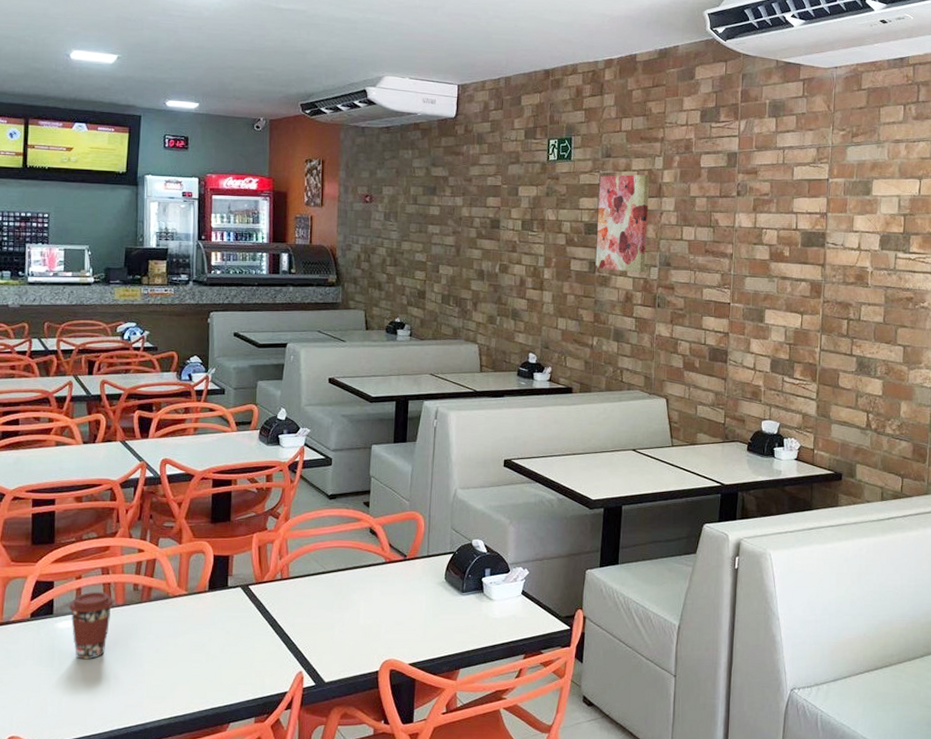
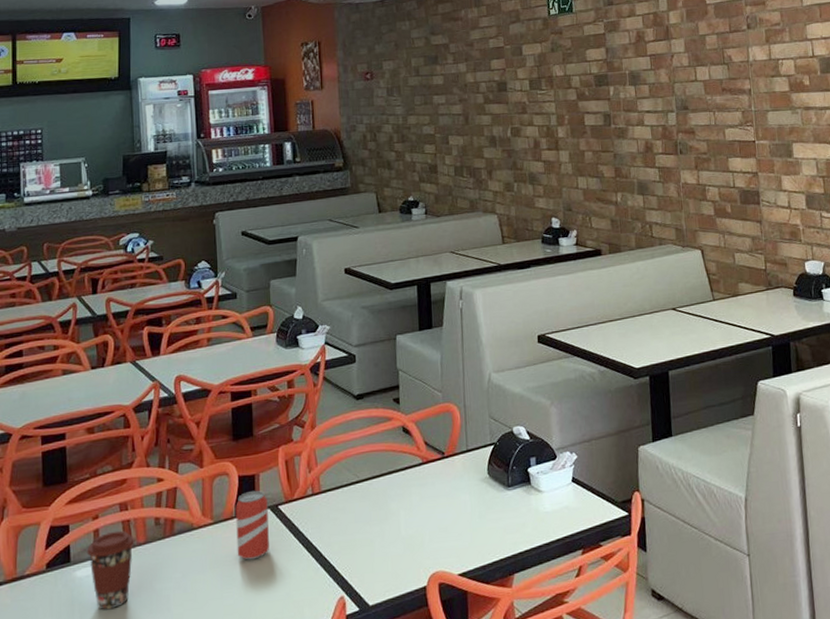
beverage can: none [207,569,239,630] -> present [235,490,269,560]
wall art: present [595,174,650,273] -> none [604,18,662,121]

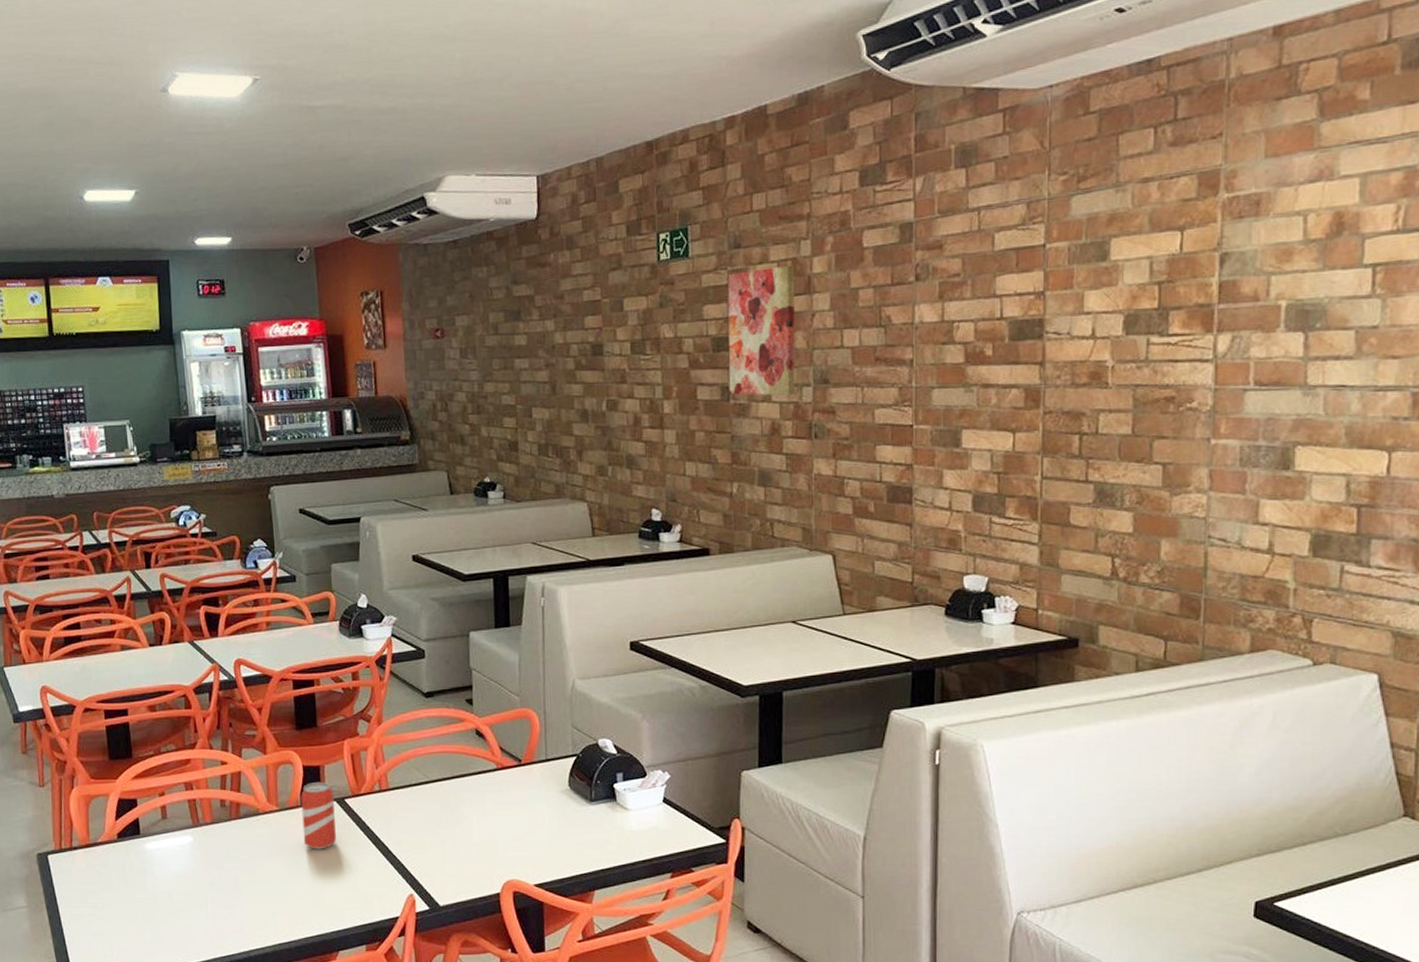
coffee cup: present [86,530,135,610] -> none [155,809,202,883]
wall art: none [604,18,662,121] -> present [727,265,796,396]

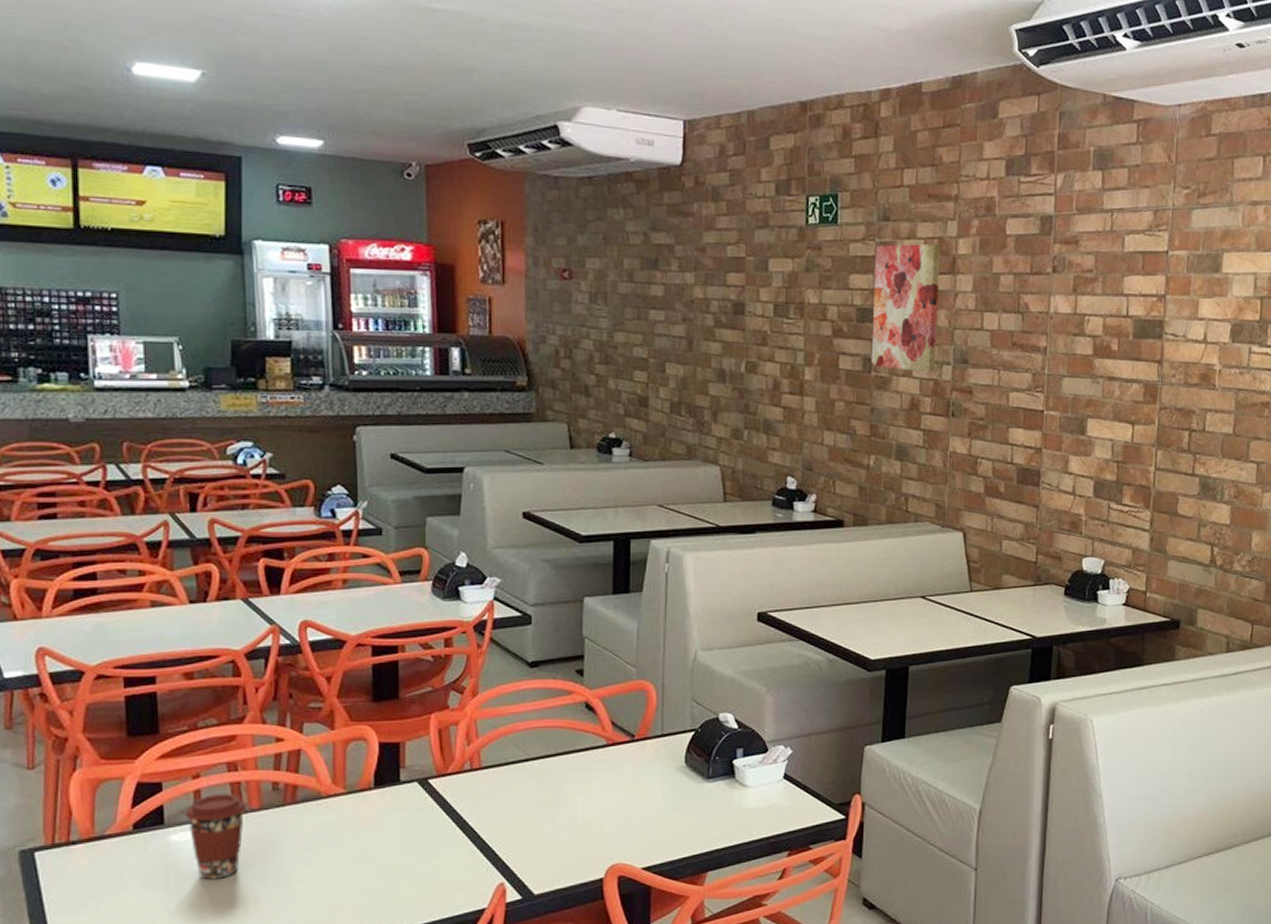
coffee cup: none [155,809,202,883] -> present [184,793,247,880]
beverage can: present [301,781,336,849] -> none [375,760,415,837]

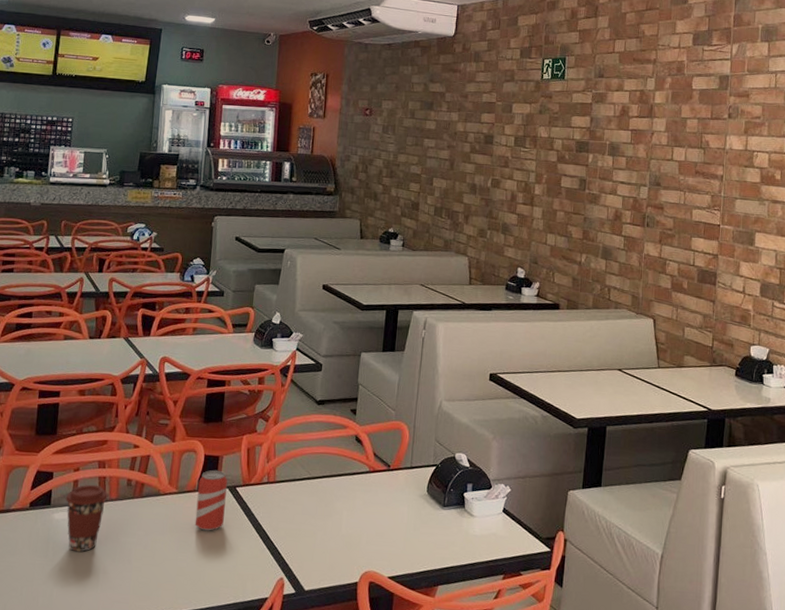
beverage can: none [375,760,415,837] -> present [194,470,228,531]
wall art: present [871,243,941,372] -> none [585,94,642,192]

